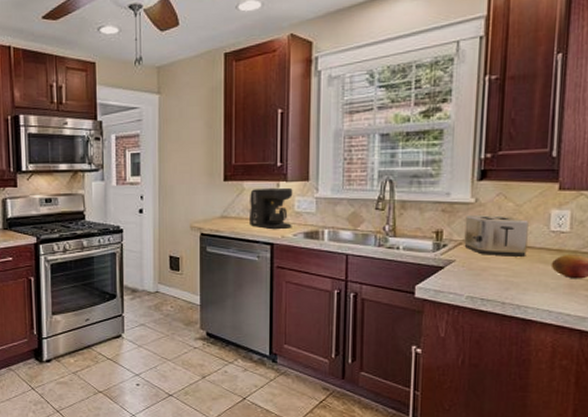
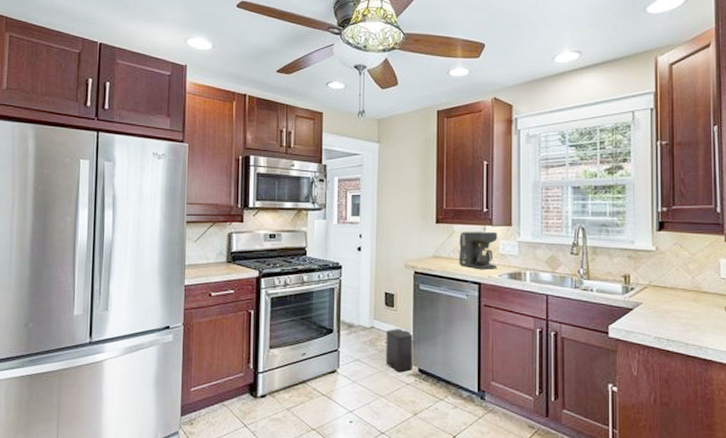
pedal bin: none [171,293,200,337] -> present [385,329,413,373]
toaster: present [464,215,529,256] -> none [648,262,703,301]

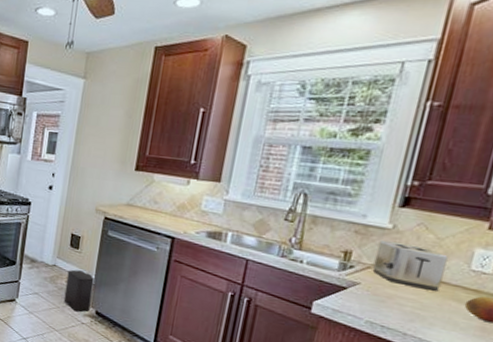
coffee maker: present [459,232,498,270] -> none [154,182,203,226]
toaster: none [648,262,703,301] -> present [372,240,448,291]

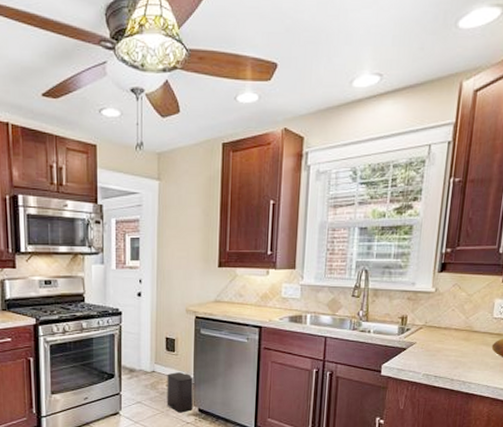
toaster: present [372,240,448,291] -> none [424,303,477,339]

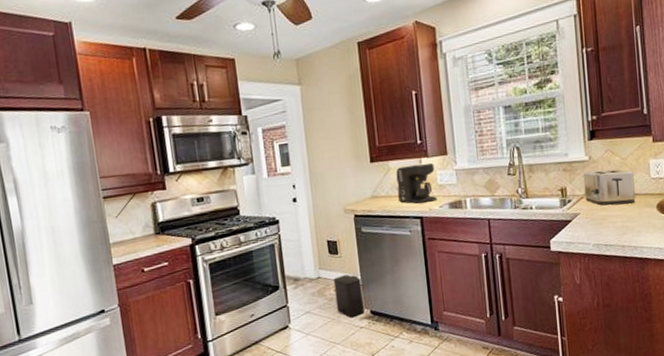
coffee maker: none [241,275,281,314] -> present [396,163,438,204]
toaster: none [424,303,477,339] -> present [583,168,636,206]

